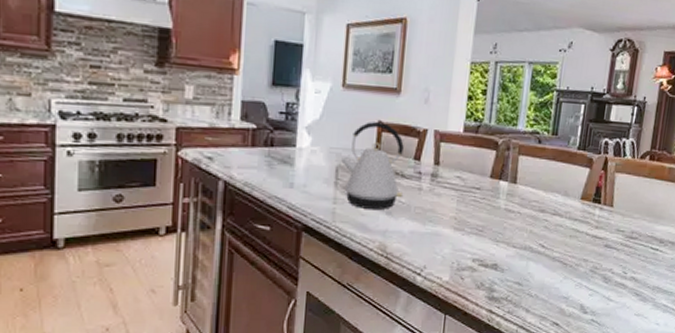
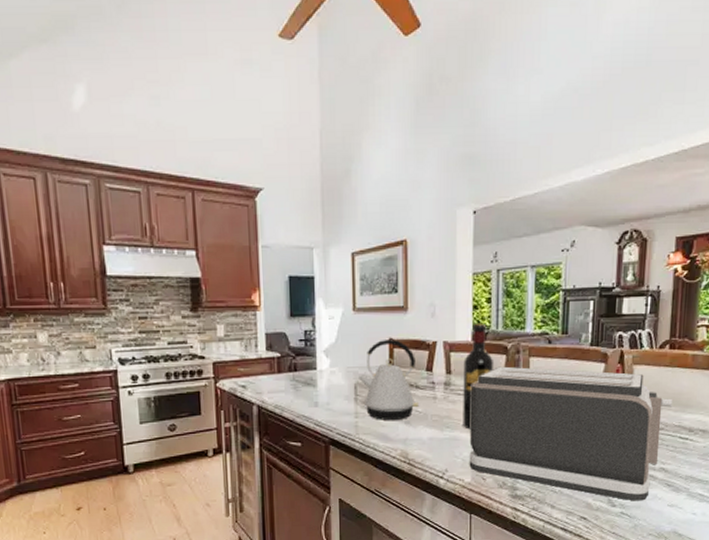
wine bottle: none [446,114,484,225] -> present [463,323,494,430]
toaster: none [448,162,648,309] -> present [469,366,672,501]

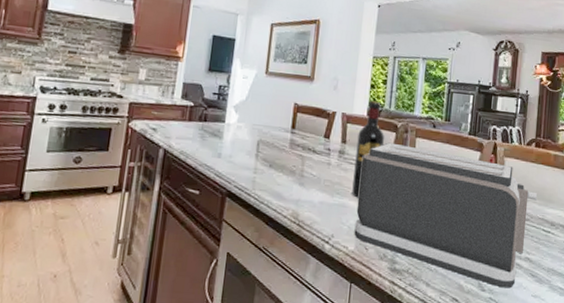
kettle: present [359,338,420,420] -> none [262,103,316,181]

